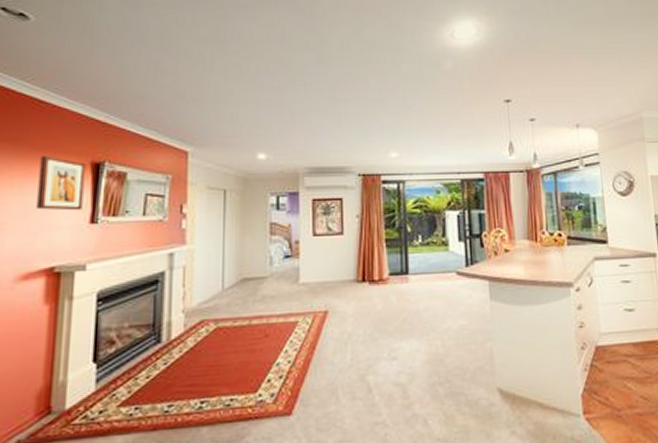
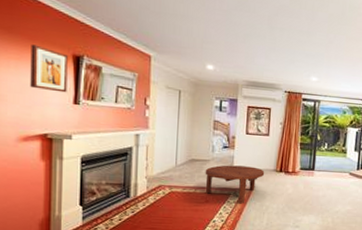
coffee table: none [262,279,342,334] -> present [205,165,265,204]

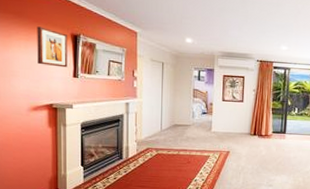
coffee table: present [205,165,265,204] -> none [186,129,240,165]

